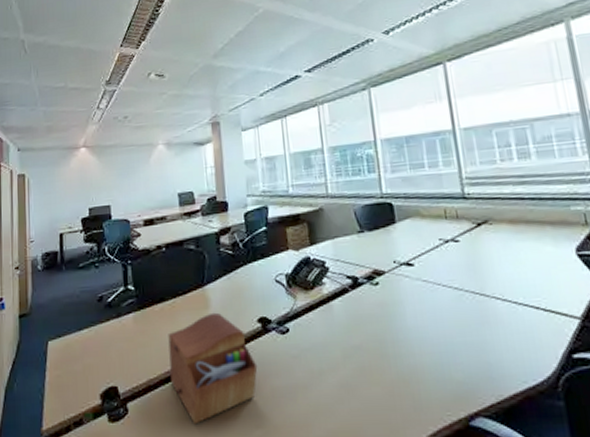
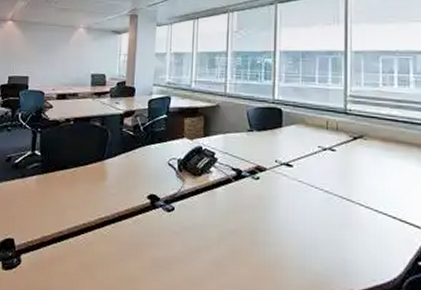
sewing box: present [168,312,258,425] -> none [63,184,142,281]

